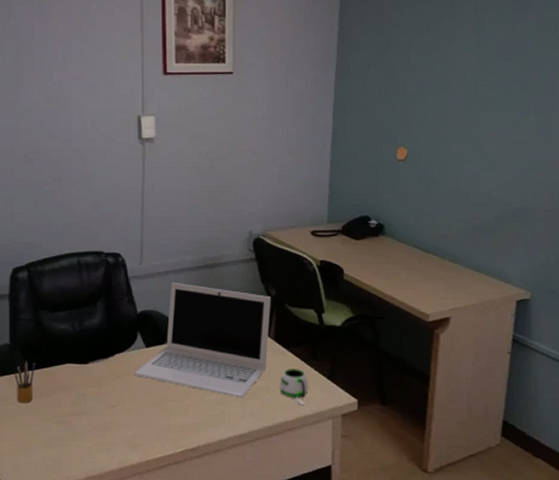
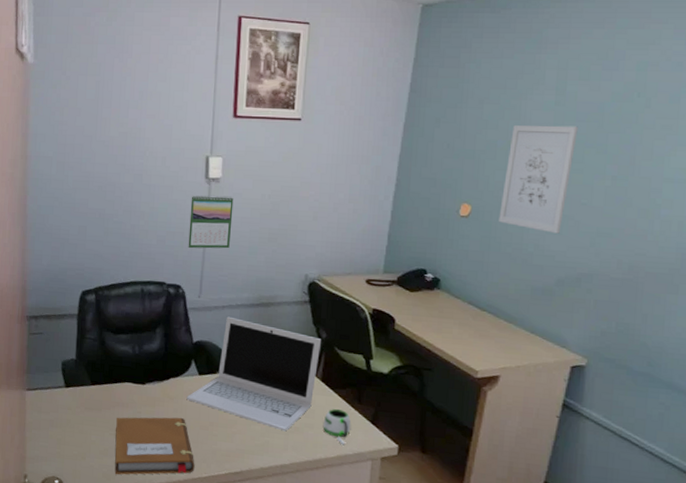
pencil box: present [14,361,35,403] -> none [78,376,97,414]
notebook: none [59,395,148,467] -> present [114,417,195,475]
calendar: none [125,155,170,214] -> present [188,195,234,249]
wall art: none [434,65,500,171] -> present [499,125,578,234]

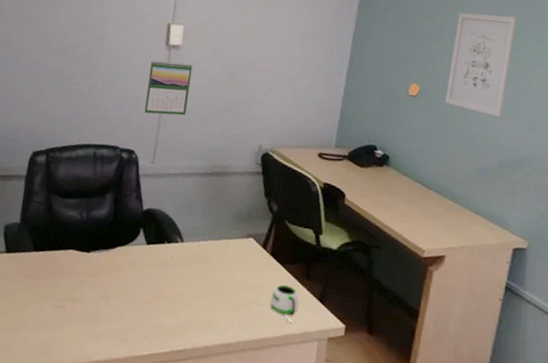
notebook: present [114,417,195,475] -> none [50,287,137,351]
laptop: present [186,316,321,432] -> none [132,184,272,308]

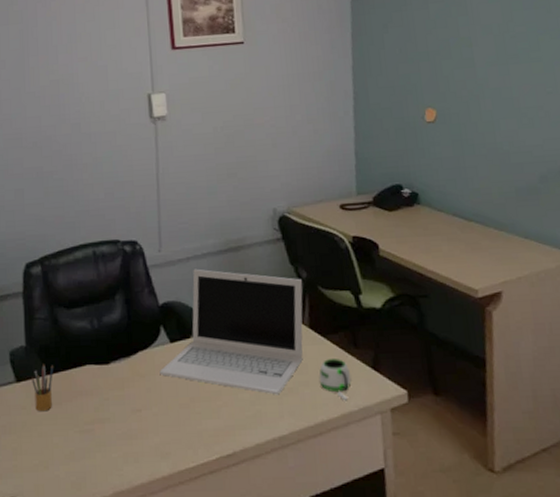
pencil box: none [18,241,41,283] -> present [32,364,53,412]
laptop: none [132,184,272,308] -> present [159,269,303,395]
calendar: present [144,61,193,116] -> none [137,133,186,198]
wall art: present [445,12,517,117] -> none [462,14,532,128]

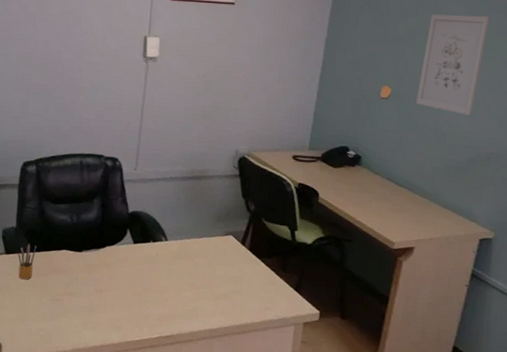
laptop: present [159,269,303,395] -> none [121,188,249,298]
mug: present [318,359,352,401] -> none [249,277,276,311]
wall art: none [462,14,532,128] -> present [416,14,490,116]

